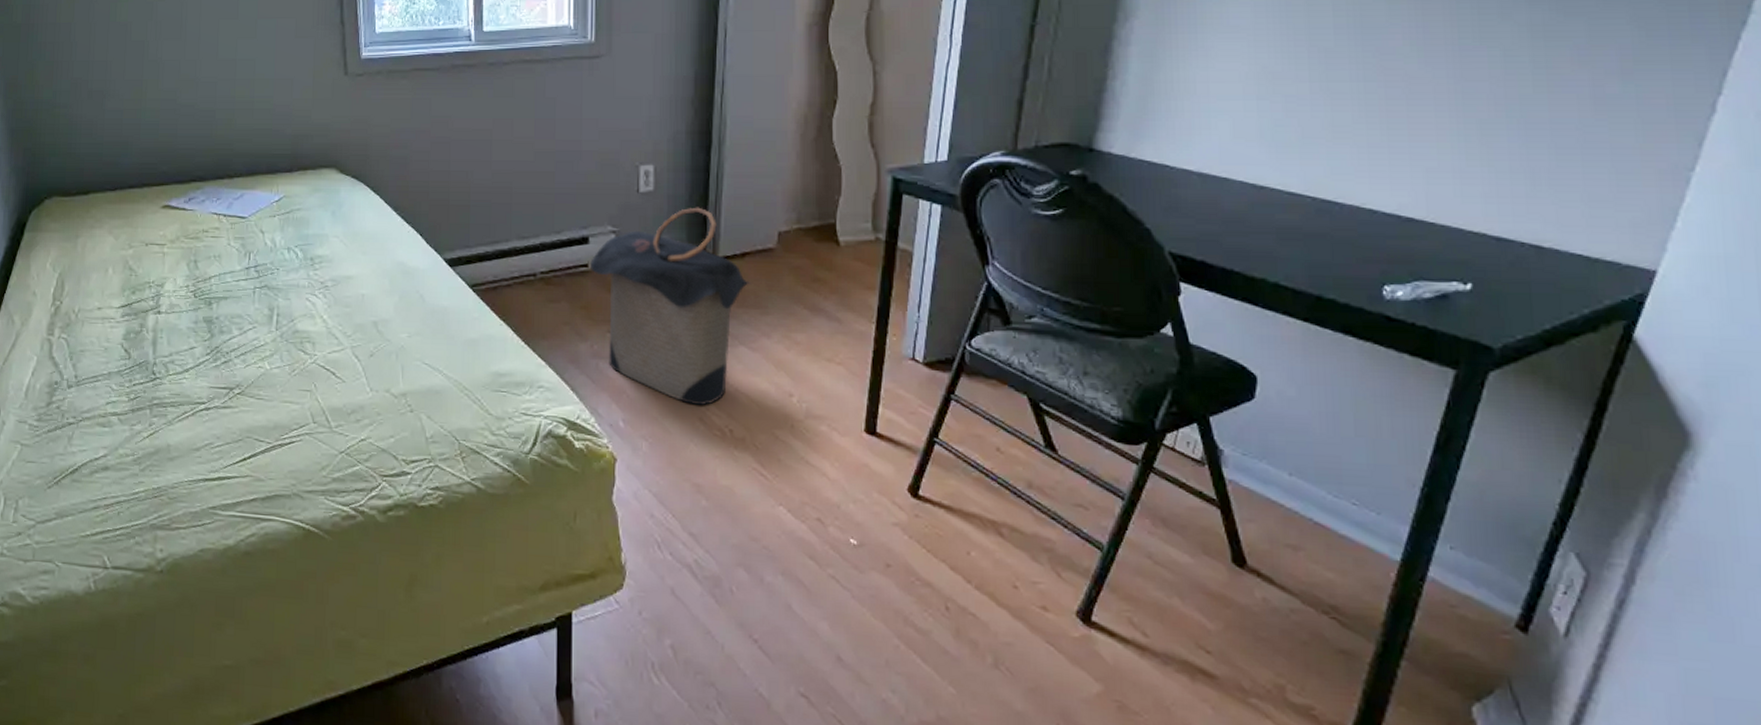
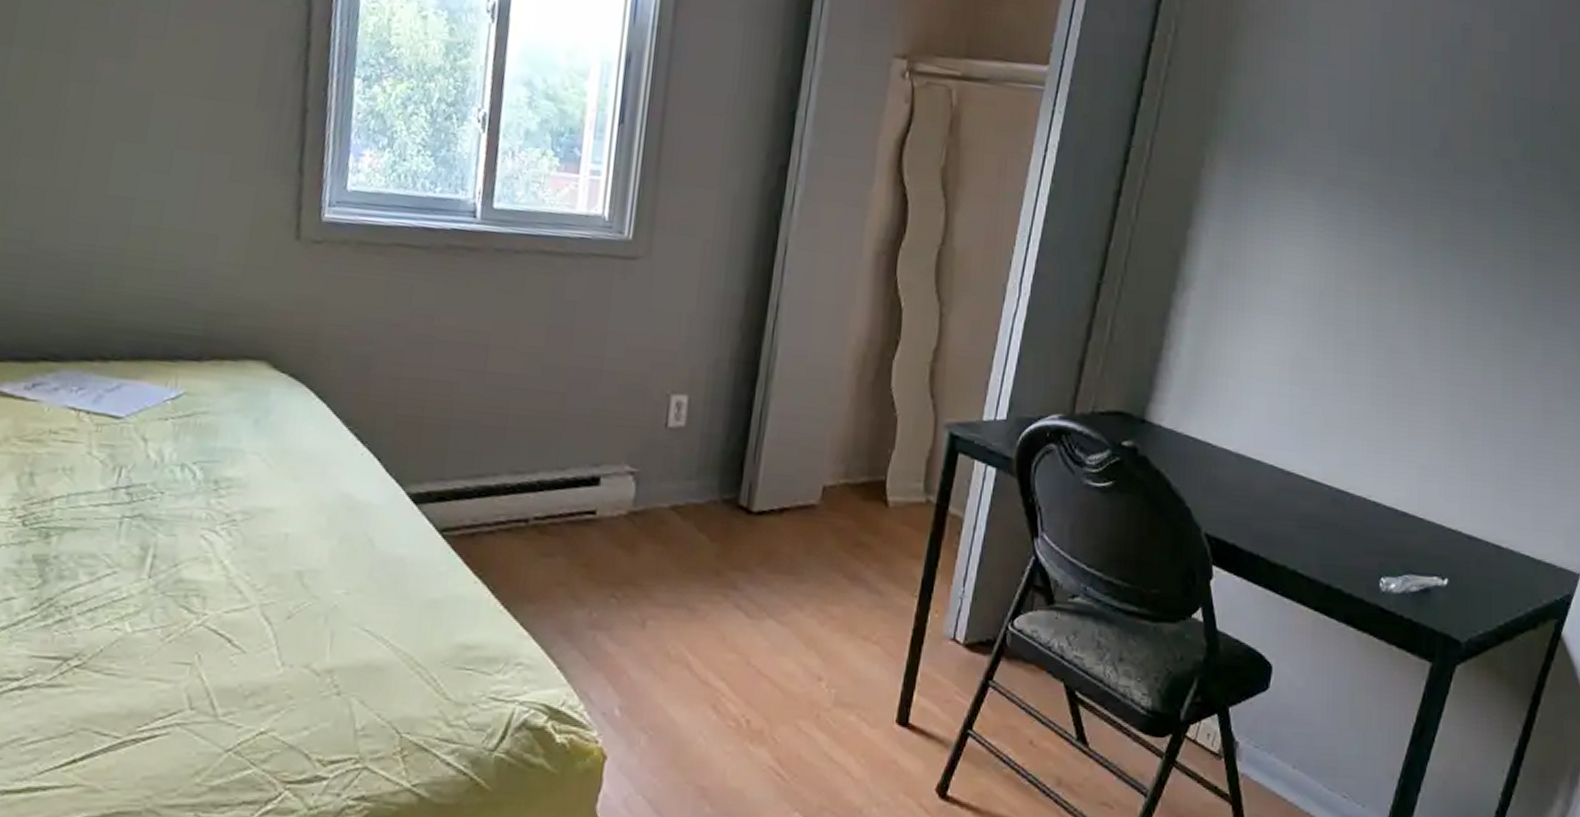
laundry hamper: present [590,207,751,406] -> none [598,450,787,691]

